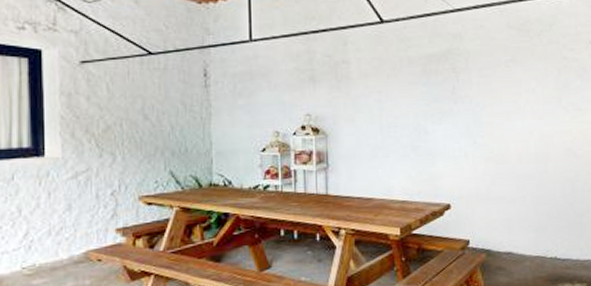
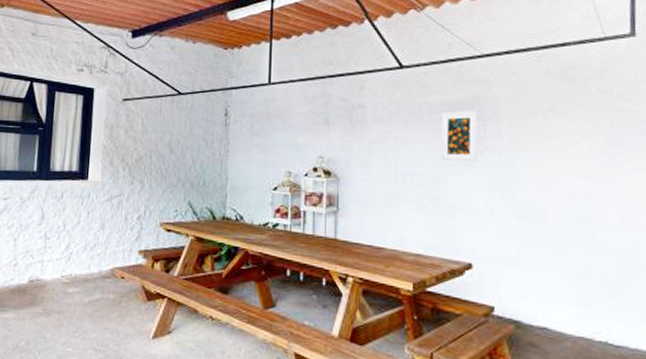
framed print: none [420,63,453,111] -> present [441,110,478,161]

